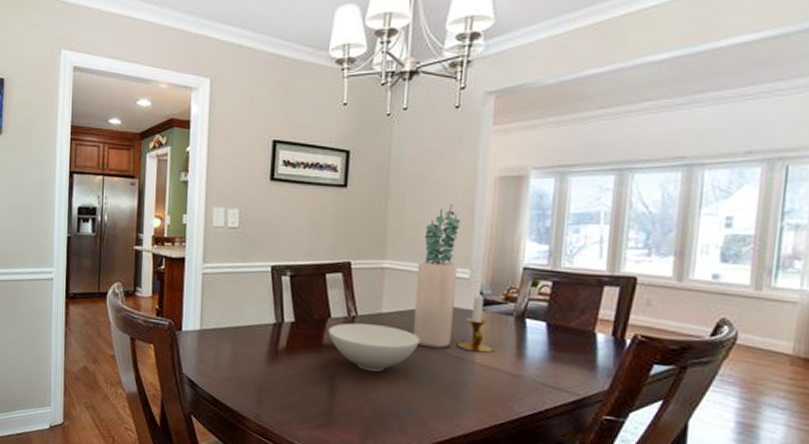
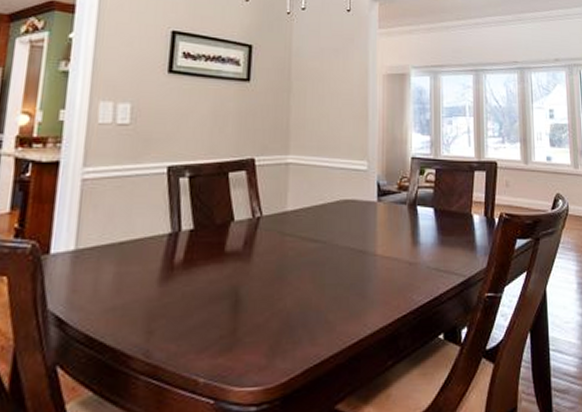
bowl: present [328,323,420,372] -> none [232,225,325,276]
vase: present [412,204,461,349] -> none [317,99,357,244]
candlestick: present [457,294,493,353] -> none [360,185,392,244]

